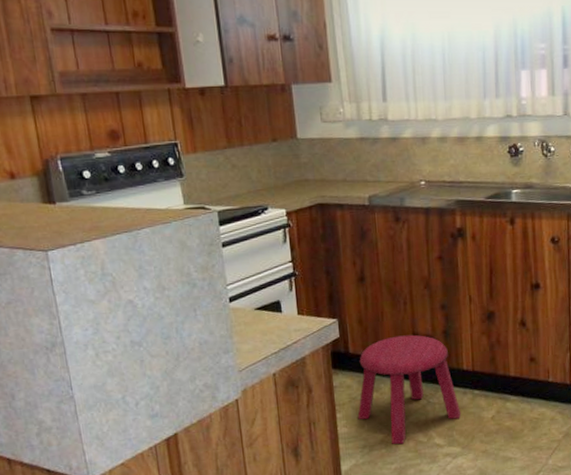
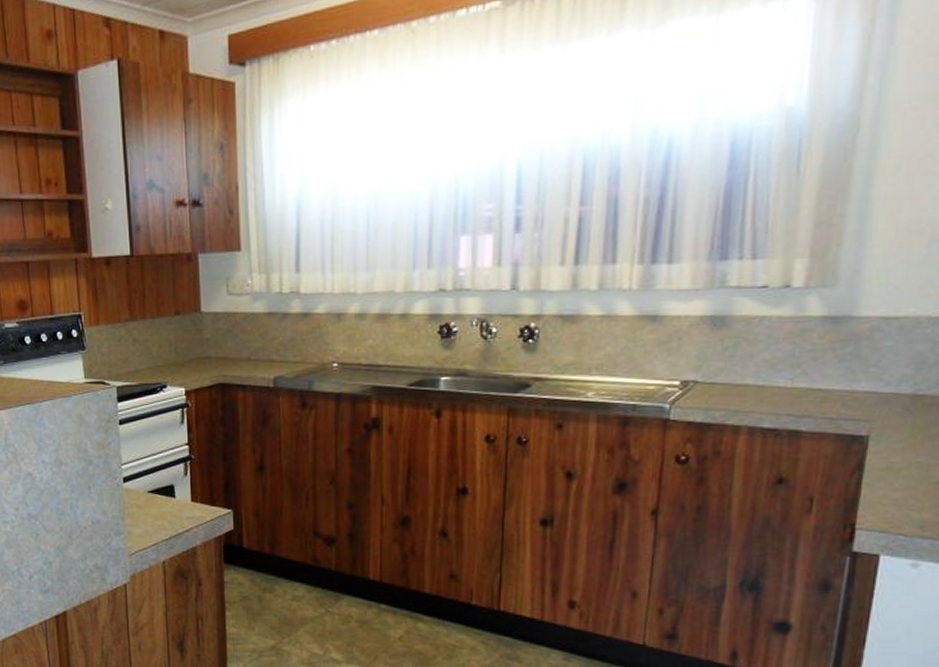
stool: present [357,334,461,445] -> none [248,534,364,654]

